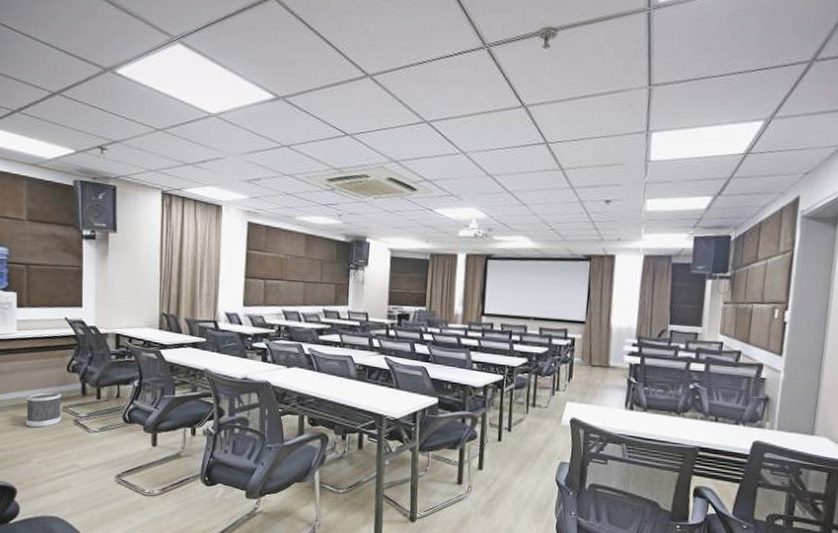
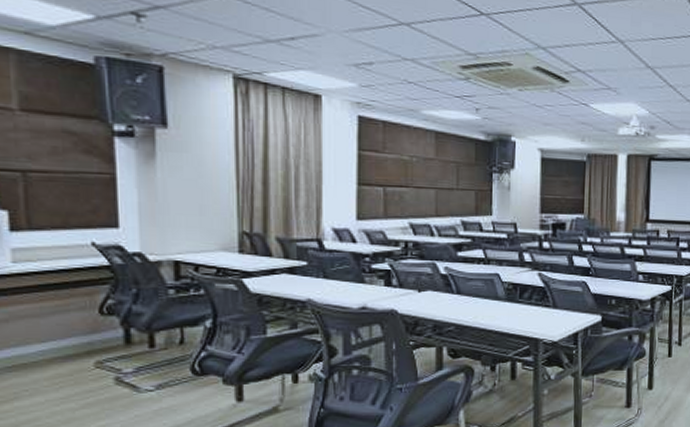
wastebasket: present [26,391,62,428] -> none [34,343,94,394]

